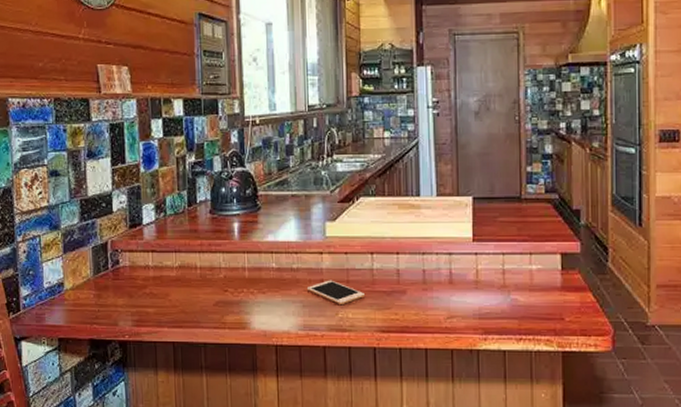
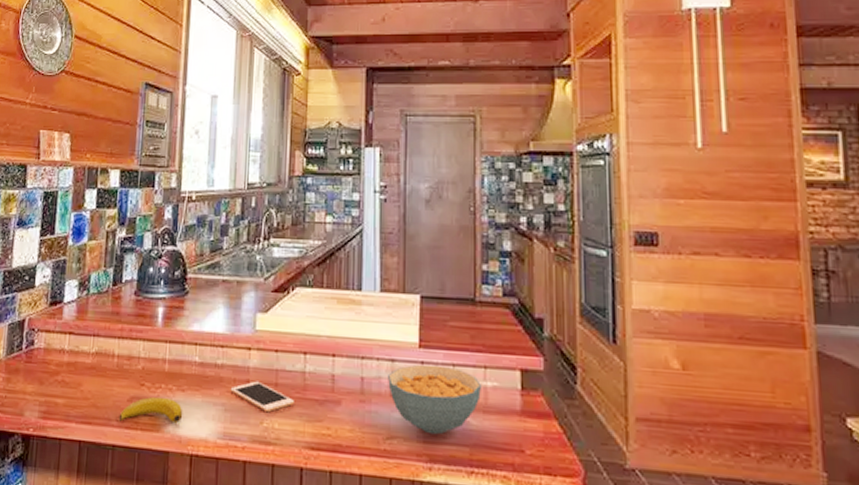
banana: none [207,301,266,322] -> present [118,397,183,422]
cereal bowl: none [447,255,527,312] -> present [388,364,481,435]

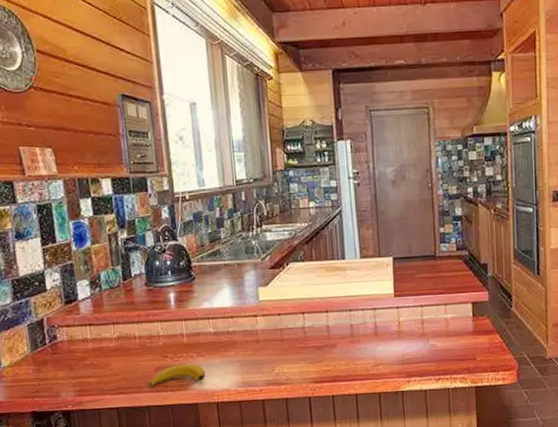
cell phone: present [230,381,294,413] -> none [243,339,298,362]
cereal bowl: present [388,364,481,435] -> none [372,307,443,358]

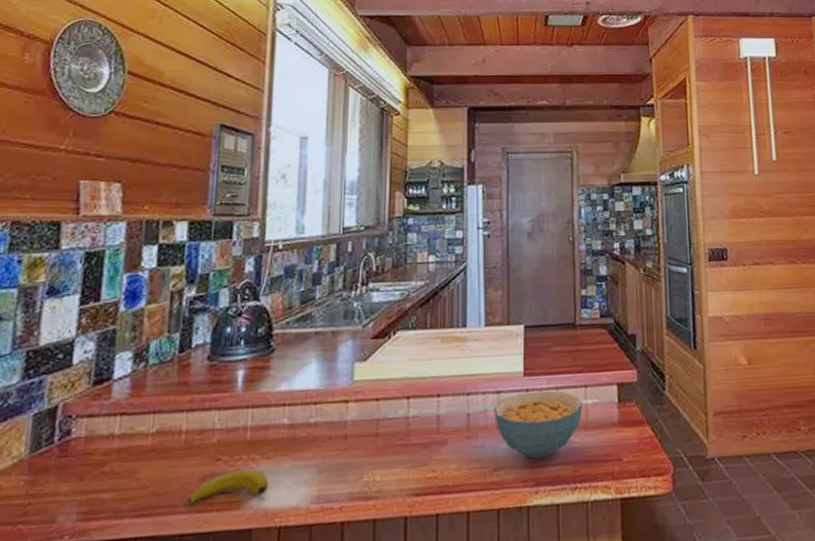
cereal bowl: none [372,307,443,358] -> present [494,390,582,459]

